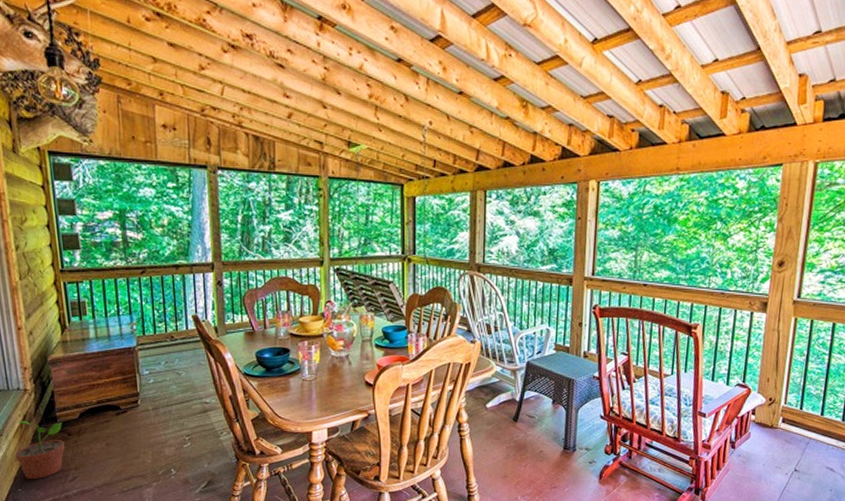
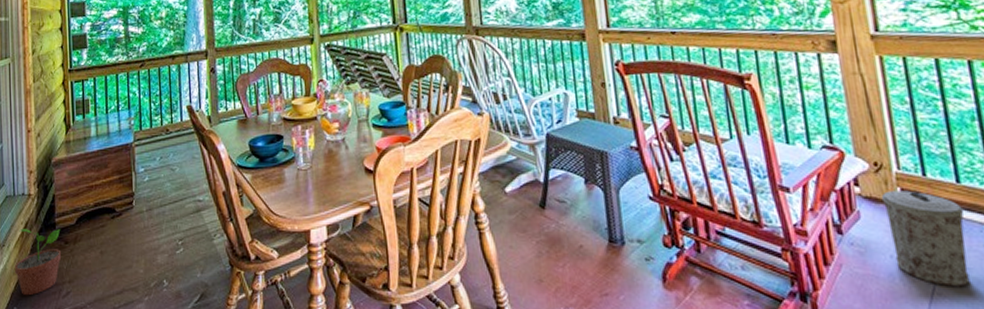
trash can: none [765,419,820,486] -> present [881,190,970,287]

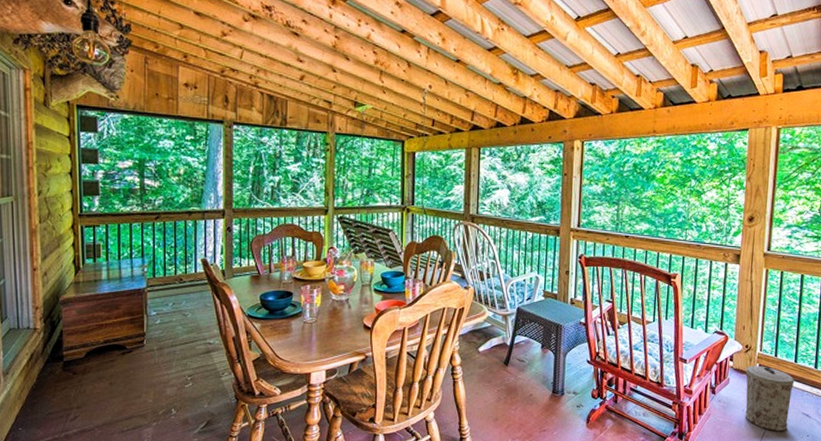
potted plant: present [15,229,62,296] -> none [20,359,70,419]

